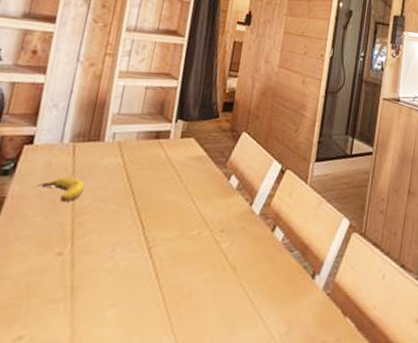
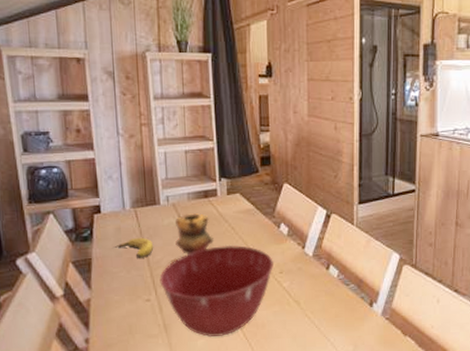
mixing bowl: none [80,194,217,307] -> present [159,244,275,338]
teapot: none [110,154,155,202] -> present [174,213,214,254]

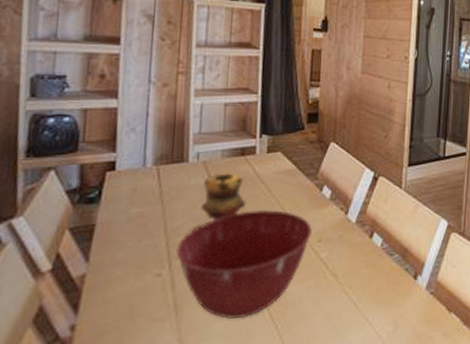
banana: present [113,237,154,259] -> none [124,199,175,226]

